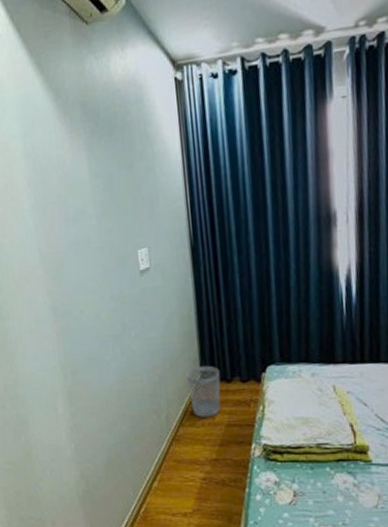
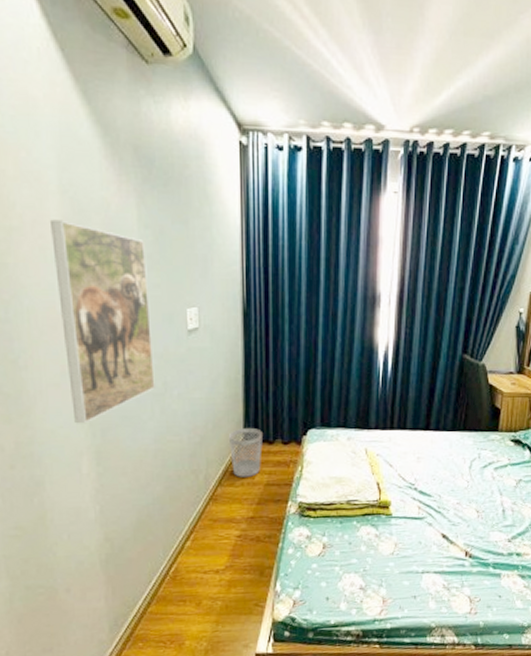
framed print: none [19,181,115,367] -> present [50,219,155,424]

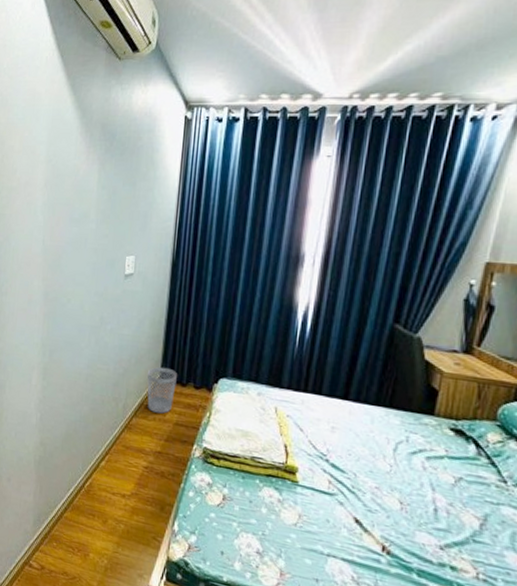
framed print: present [50,219,155,424] -> none [32,182,100,344]

